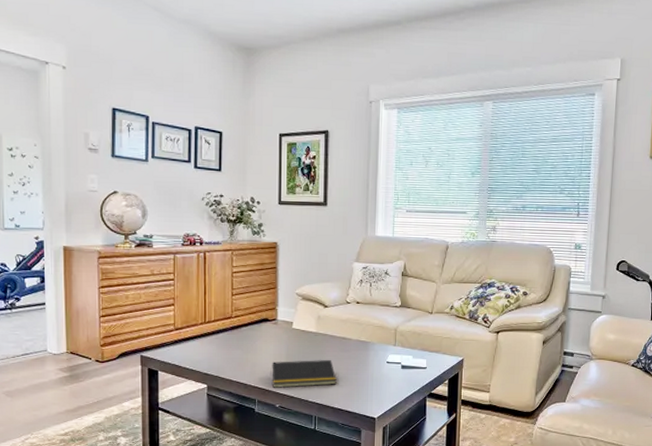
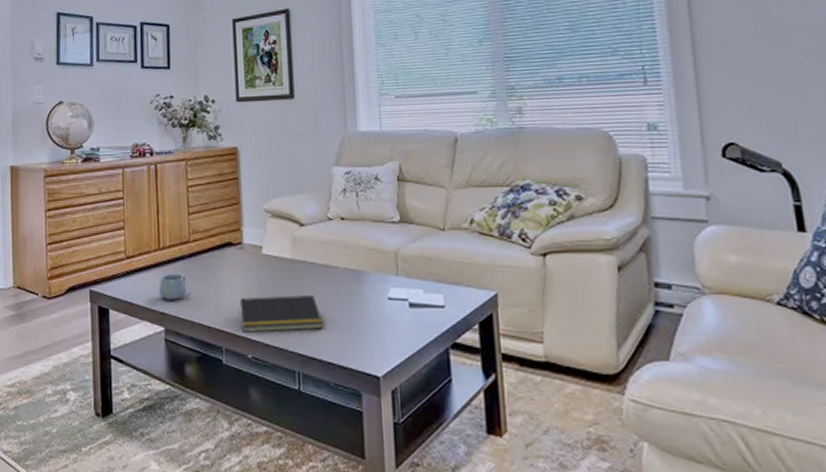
mug: none [203,342,228,363] -> present [158,273,187,300]

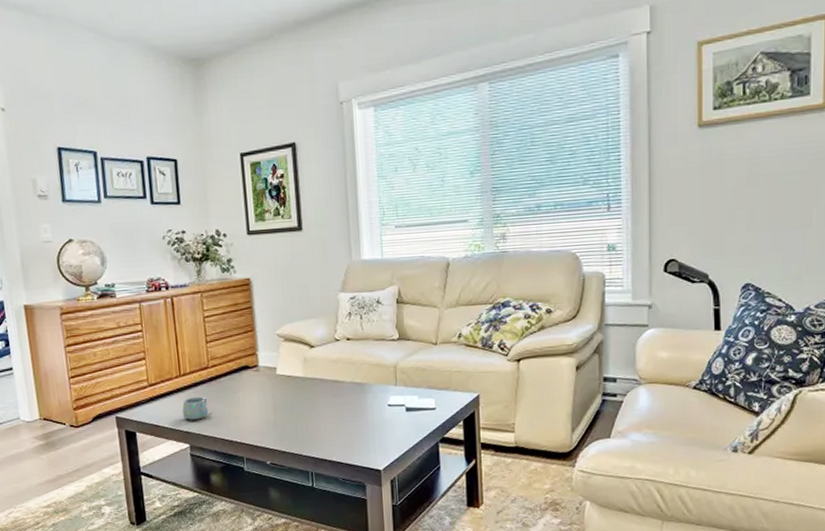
notepad: present [238,295,323,333] -> none [257,407,332,443]

